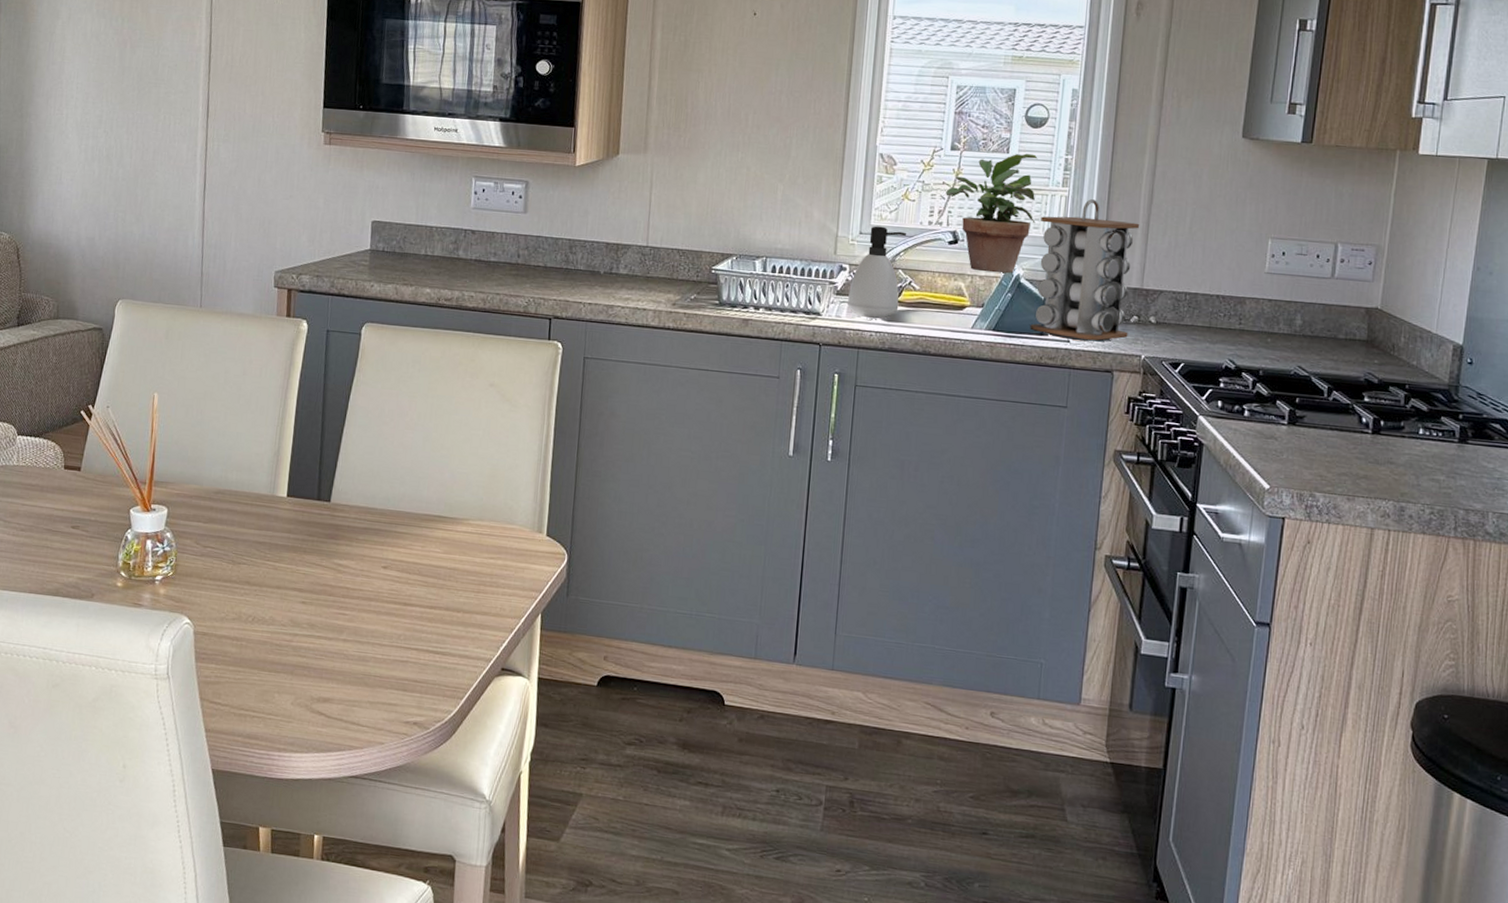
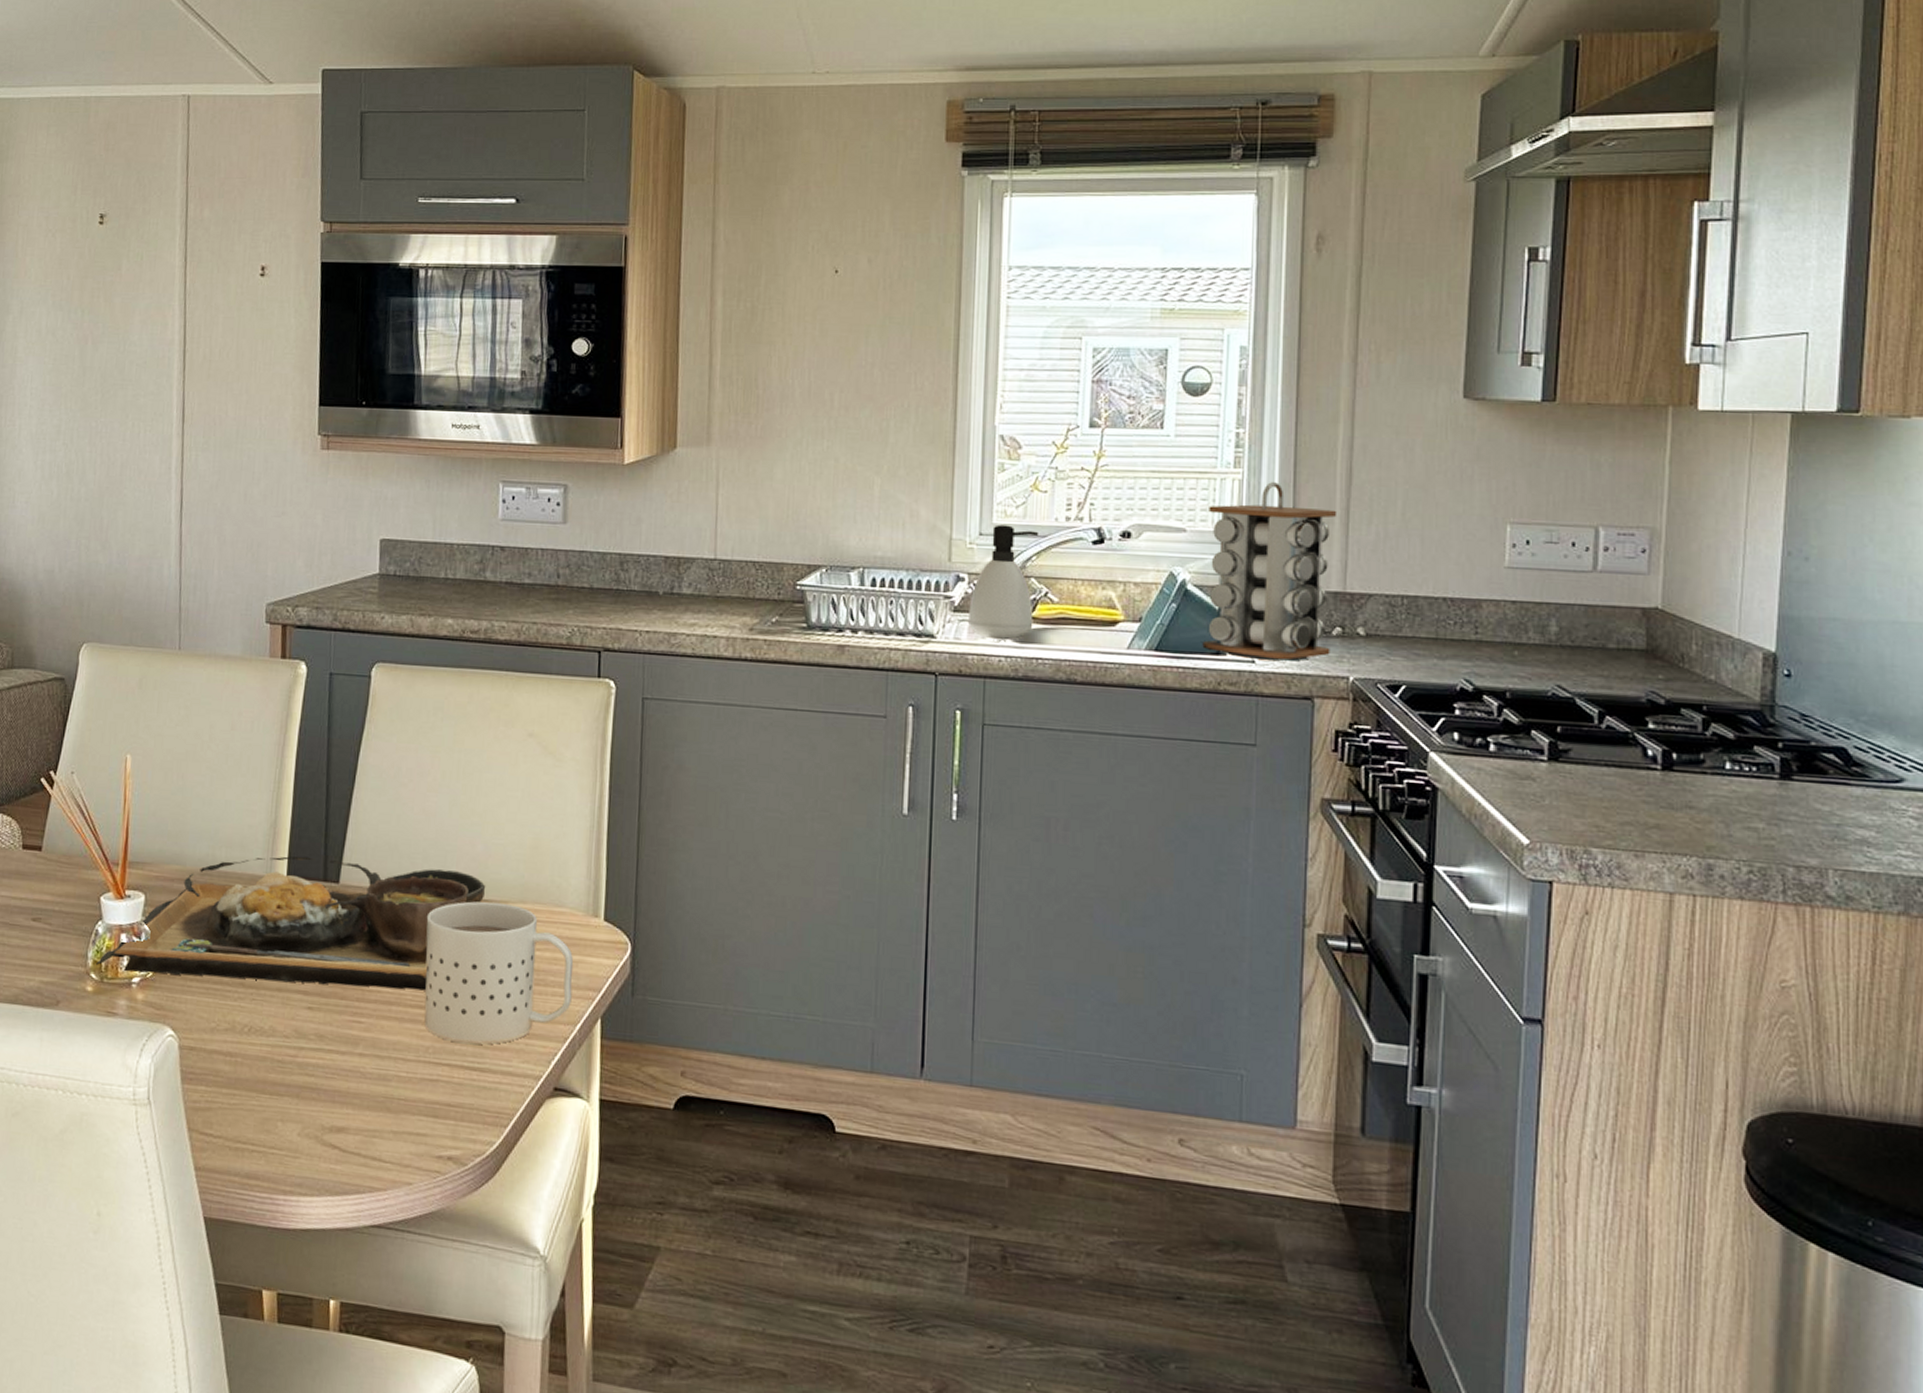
platter: none [125,479,456,590] -> present [96,856,492,991]
mug: none [397,518,521,634] -> present [424,901,574,1045]
potted plant: present [946,153,1038,274] -> none [1085,428,1202,579]

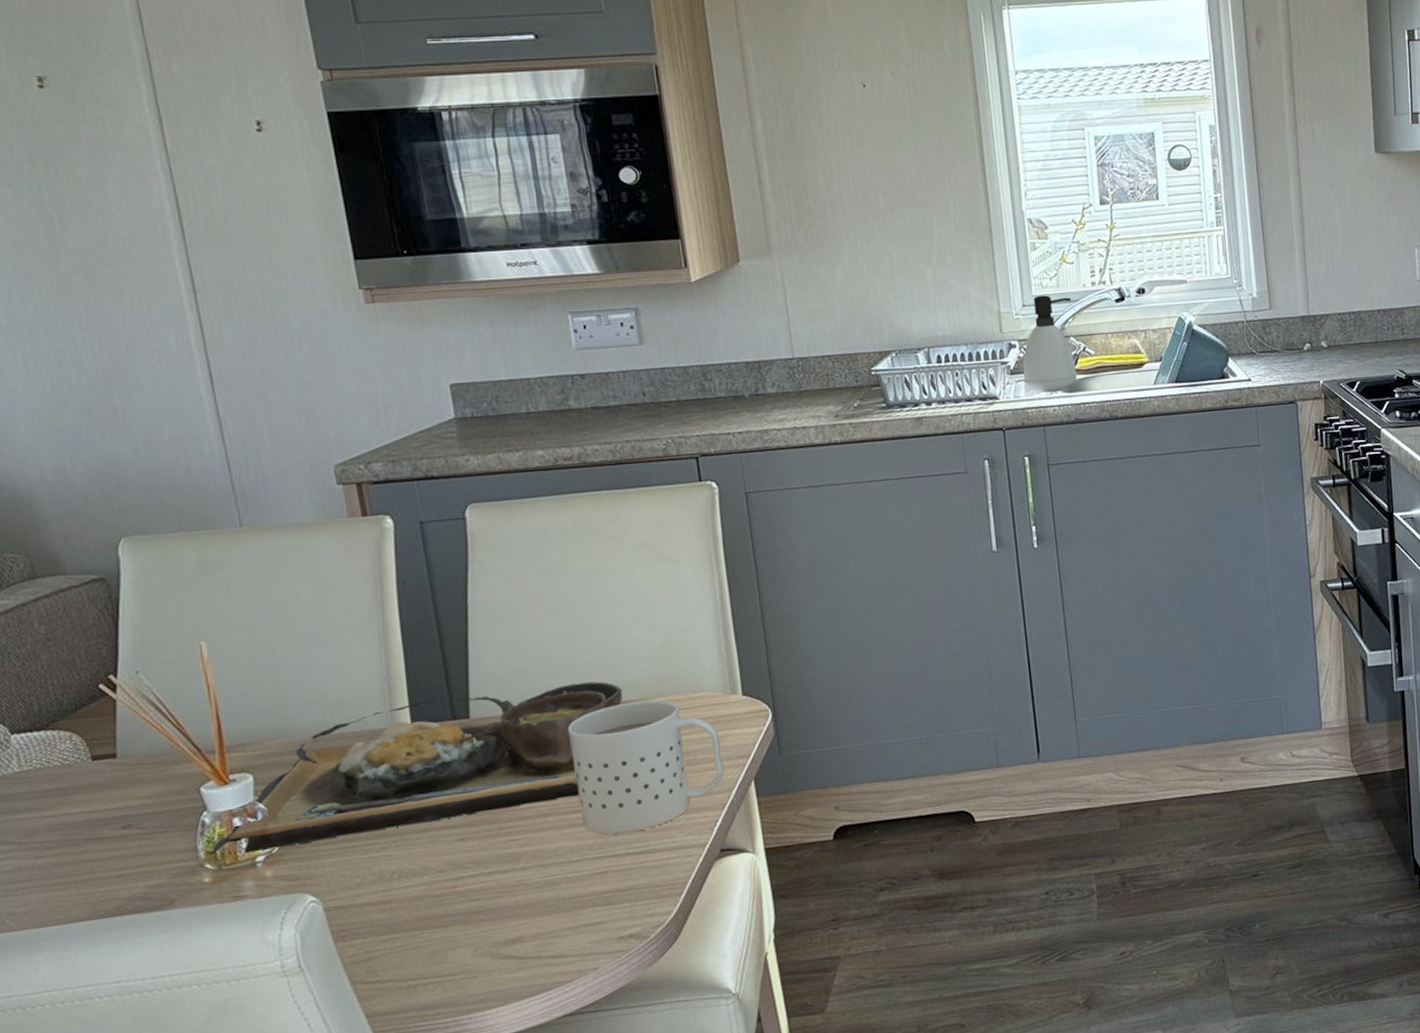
spice rack: present [1202,482,1338,661] -> none [1201,234,1304,378]

